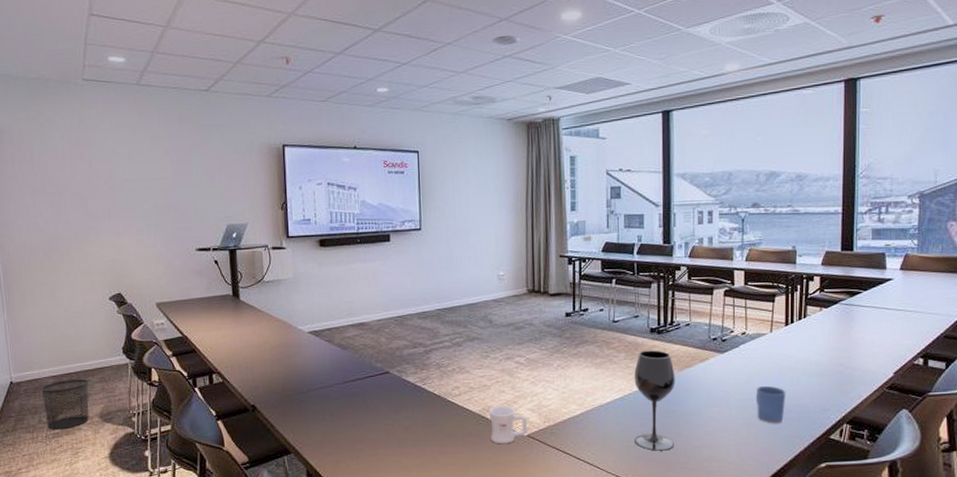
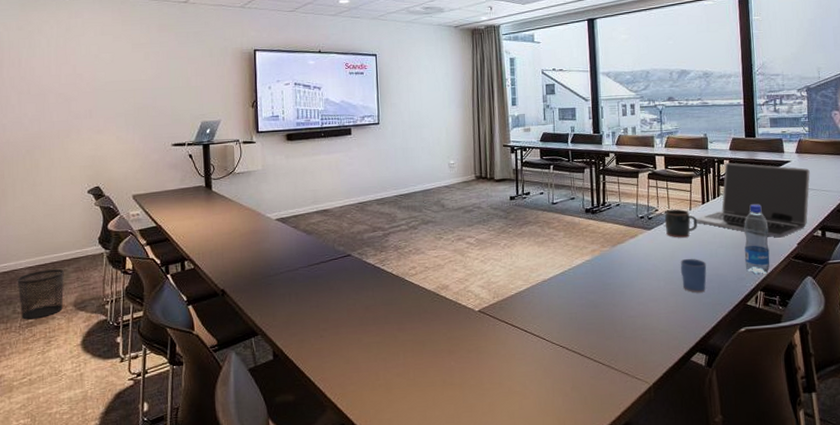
mug: present [489,405,528,444] -> none [443,283,479,320]
wineglass: present [634,350,675,451] -> none [573,228,611,322]
mug: none [740,330,778,363] -> present [664,209,697,238]
laptop: none [777,279,915,366] -> present [696,162,810,238]
bottle: none [830,327,861,406] -> present [744,204,770,275]

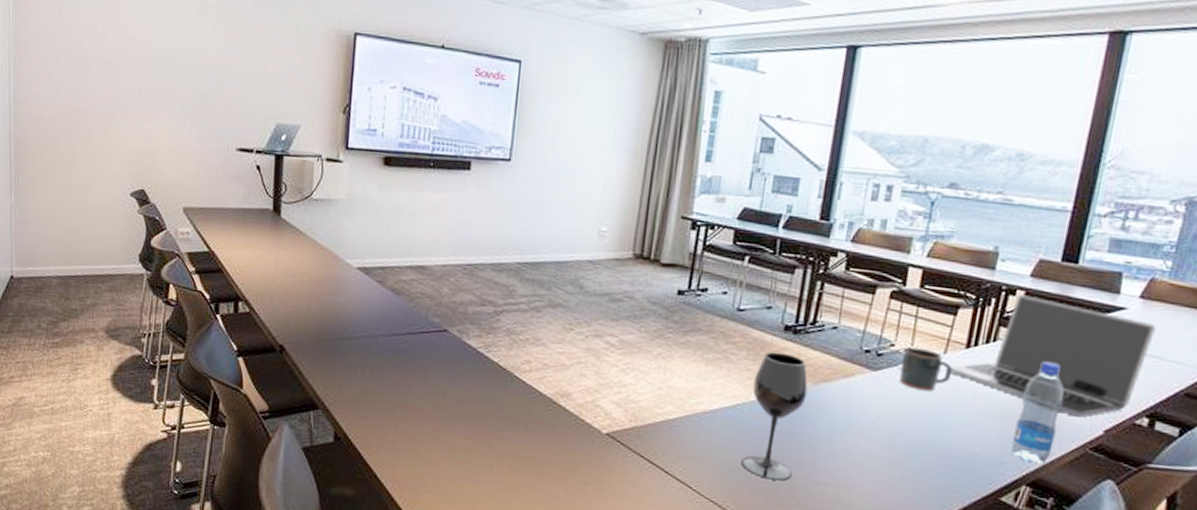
waste bin: present [17,268,64,320] -> none [43,282,97,340]
wineglass: none [573,228,611,322] -> present [741,352,808,481]
mug: present [680,258,707,292] -> none [906,420,952,470]

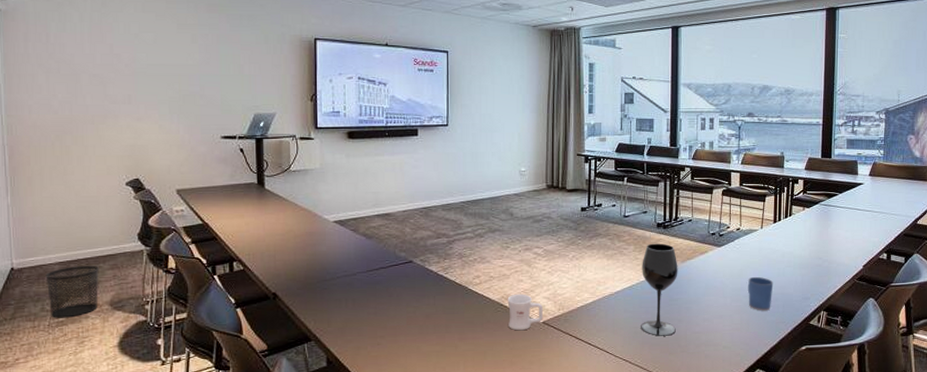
waste bin: none [43,282,97,340] -> present [45,265,99,318]
mug: none [561,391,610,440] -> present [507,293,544,331]
mug: present [899,346,952,391] -> none [735,226,767,256]
mug: none [906,420,952,470] -> present [747,276,774,310]
laptop: present [949,294,1156,417] -> none [766,182,881,259]
bottle: present [1011,361,1065,464] -> none [810,225,837,295]

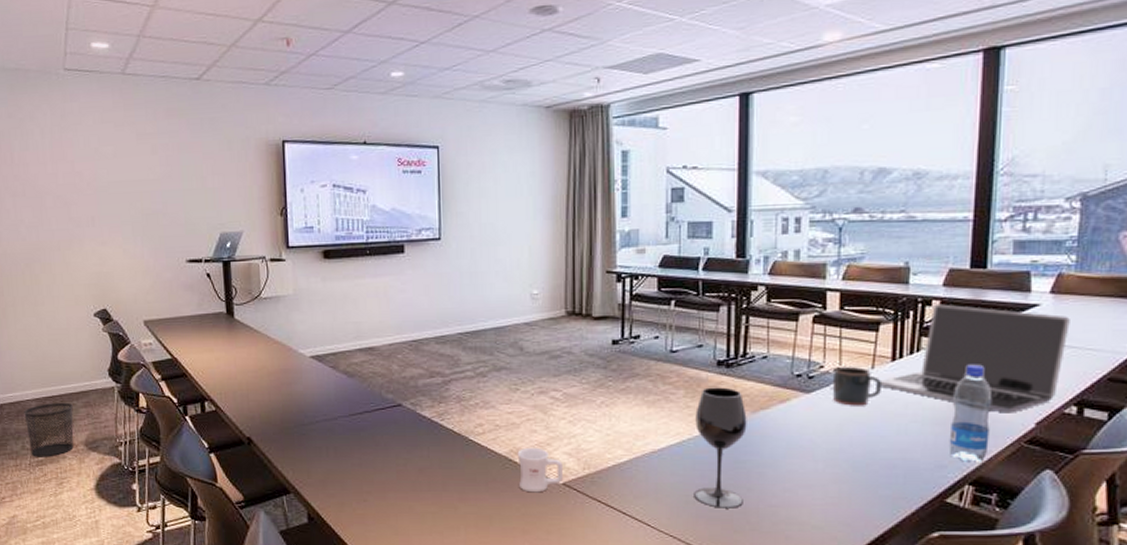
mug: none [735,226,767,256] -> present [832,366,881,406]
mug: present [747,276,774,310] -> none [849,434,890,480]
laptop: none [766,182,881,259] -> present [879,304,1070,413]
bottle: none [810,225,837,295] -> present [948,364,993,462]

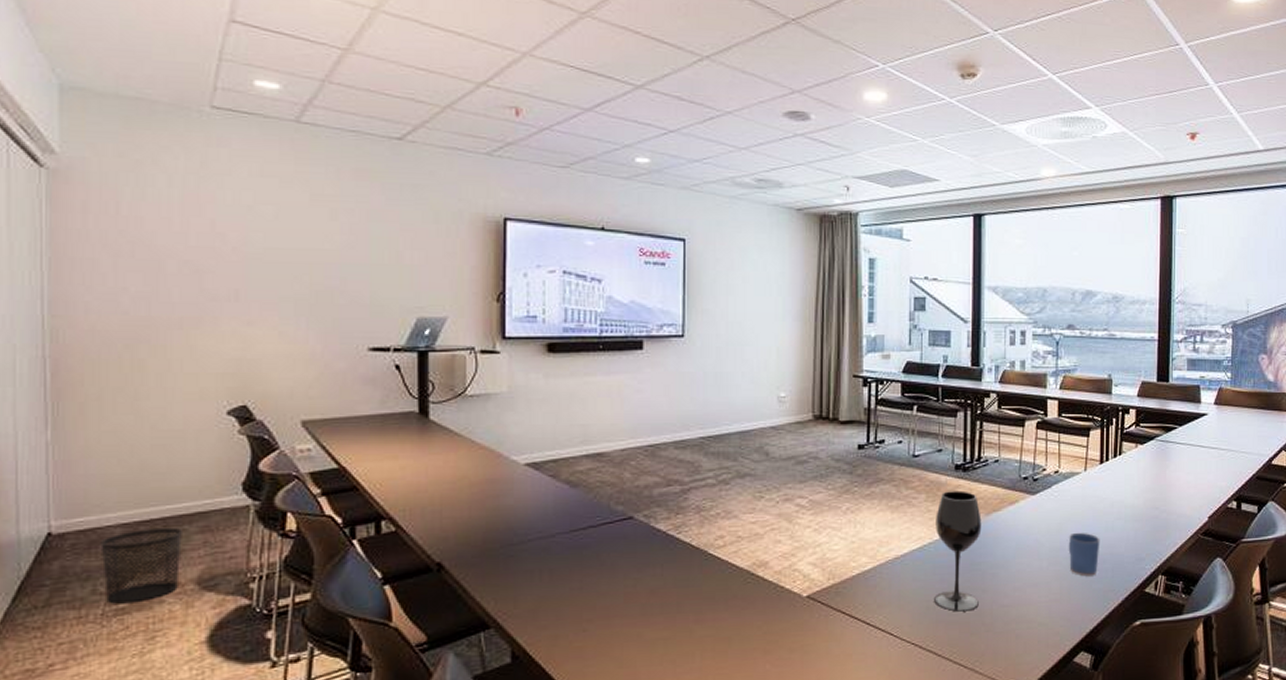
mug: present [517,447,564,493] -> none [760,558,808,609]
mug: present [832,366,881,406] -> none [1053,468,1092,506]
mug: none [849,434,890,480] -> present [1068,532,1100,575]
laptop: present [879,304,1070,413] -> none [1091,412,1229,509]
bottle: present [948,364,993,462] -> none [1145,466,1177,554]

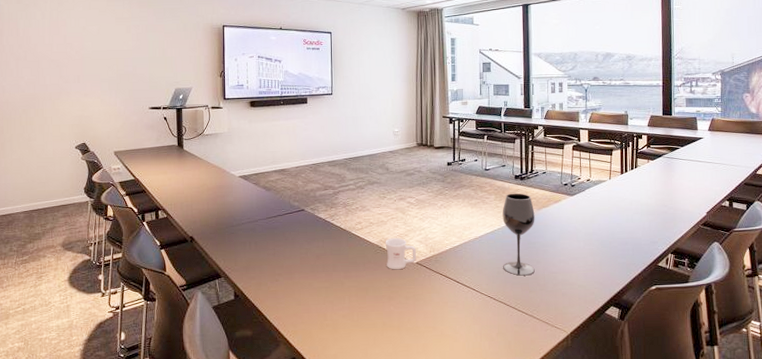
waste bin: present [100,527,182,604] -> none [13,213,54,257]
mug: none [760,558,808,609] -> present [385,237,417,270]
mug: present [1068,532,1100,575] -> none [599,222,623,253]

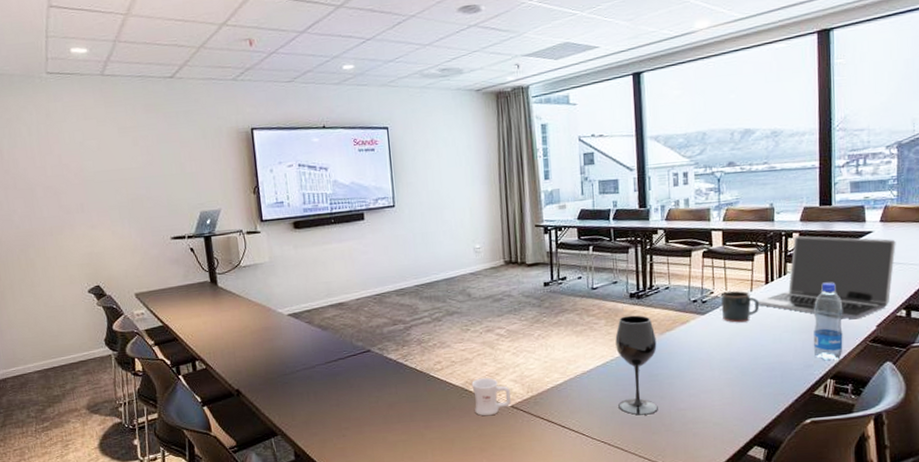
mug: none [586,178,616,204] -> present [721,290,759,323]
laptop: none [614,137,721,207] -> present [757,235,896,320]
bottle: none [657,176,681,239] -> present [813,282,843,361]

